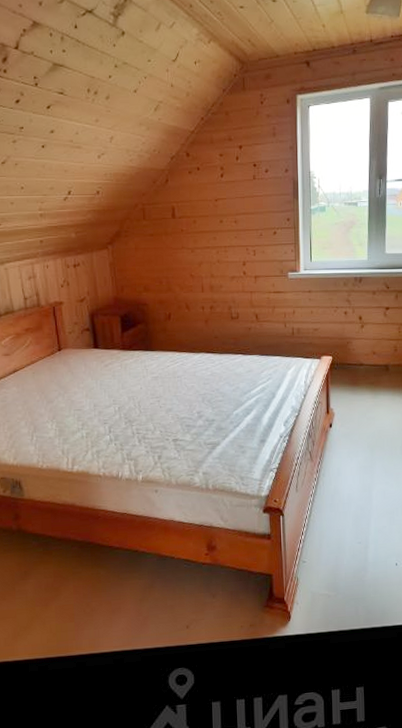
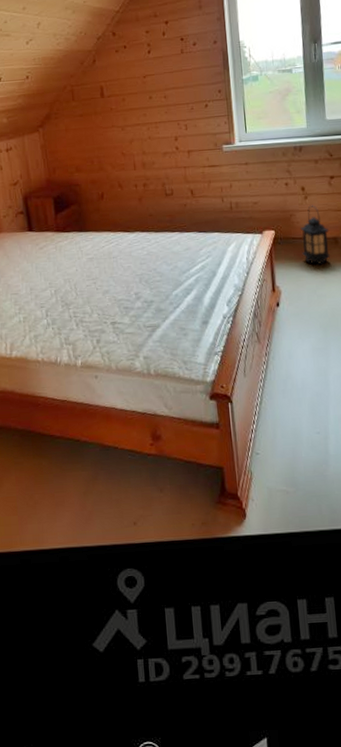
lantern: none [356,334,382,389] -> present [301,205,331,264]

